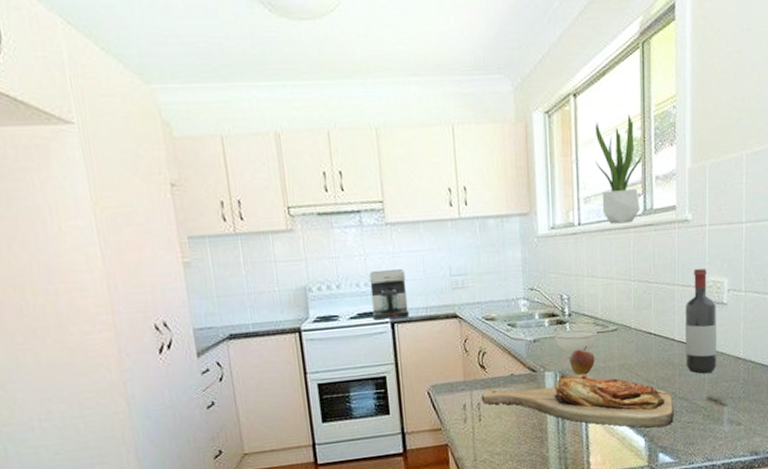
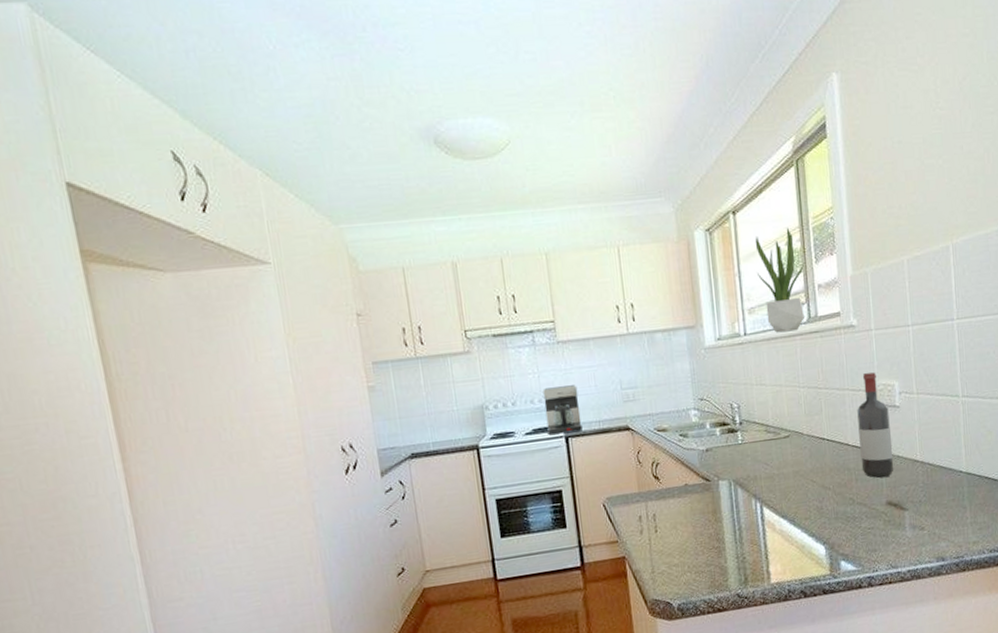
cutting board: present [481,374,674,428] -> none [656,482,854,535]
bowl: present [553,328,597,358] -> none [725,436,769,466]
fruit: present [570,345,595,376] -> none [743,453,769,484]

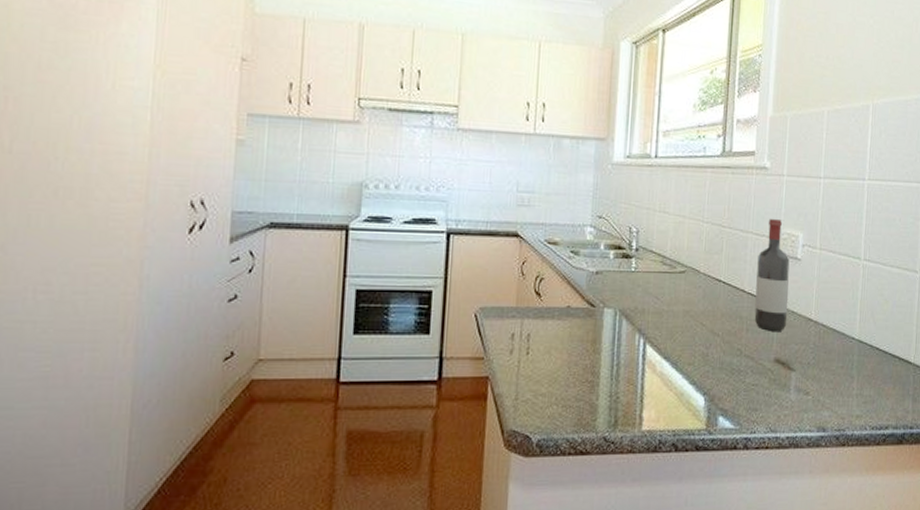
coffee maker: present [543,385,582,436] -> none [429,176,470,230]
potted plant: present [755,227,805,333] -> none [678,56,727,163]

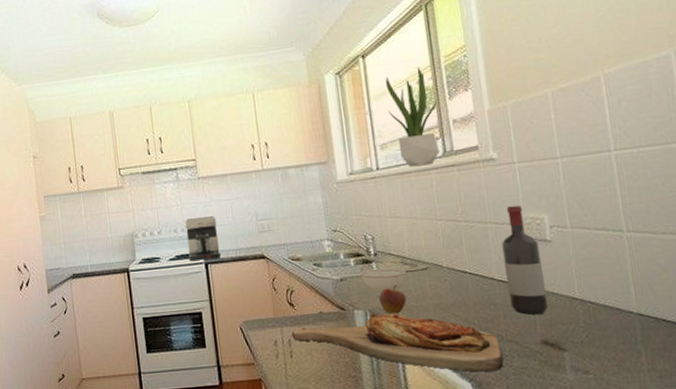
coffee maker: none [429,176,470,230] -> present [185,216,221,262]
cutting board: none [532,314,739,386] -> present [291,313,504,372]
bowl: none [617,265,663,296] -> present [359,267,406,297]
fruit: none [632,285,659,317] -> present [379,284,407,315]
potted plant: none [678,56,727,163] -> present [385,67,439,167]

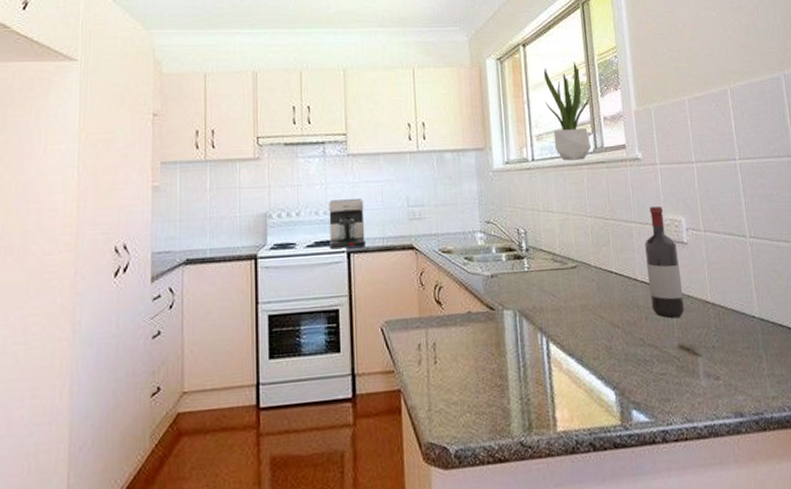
cutting board: present [291,313,504,372] -> none [437,314,645,379]
bowl: present [359,267,406,297] -> none [511,264,556,296]
fruit: present [379,284,407,315] -> none [529,283,556,316]

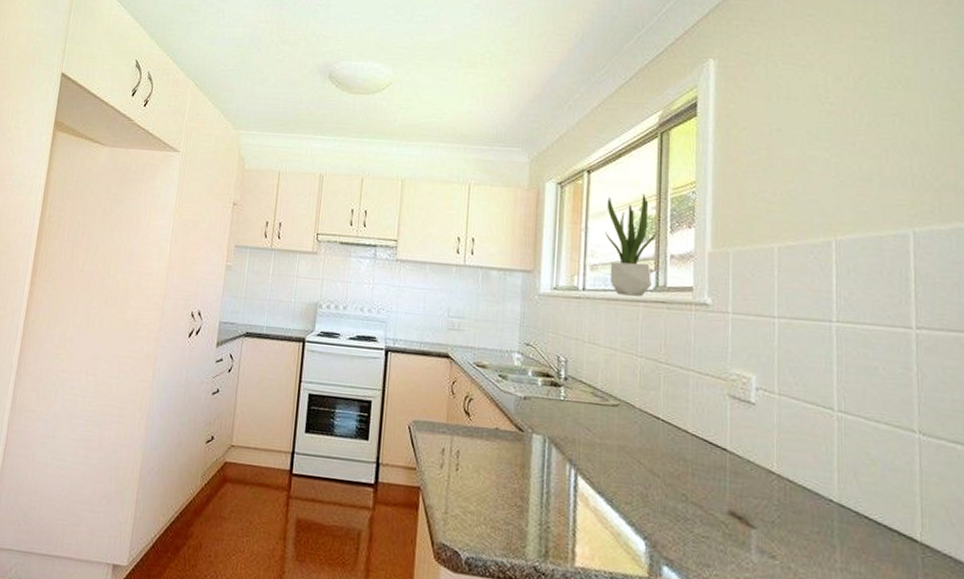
coffee maker: present [329,199,365,250] -> none [370,300,407,348]
wine bottle: present [645,206,685,318] -> none [701,358,742,481]

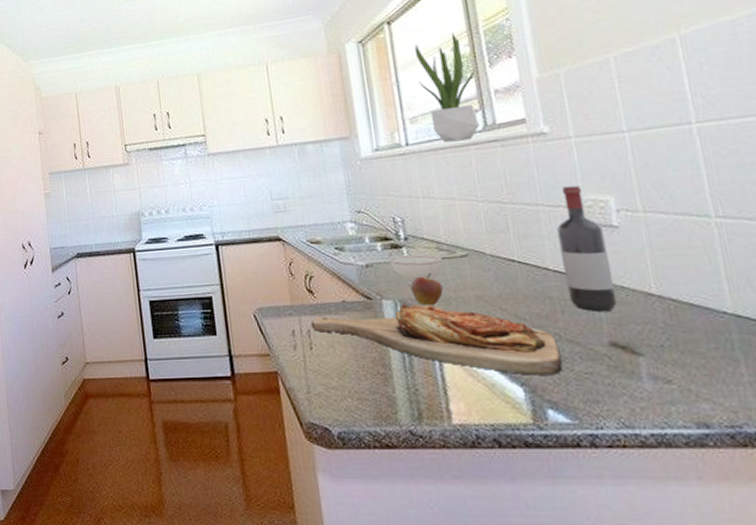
cutting board: none [461,439,684,534] -> present [311,304,563,375]
bowl: none [545,392,595,425] -> present [388,253,442,286]
fruit: none [561,415,590,448] -> present [410,272,444,306]
wine bottle: none [701,358,742,481] -> present [557,186,618,311]

